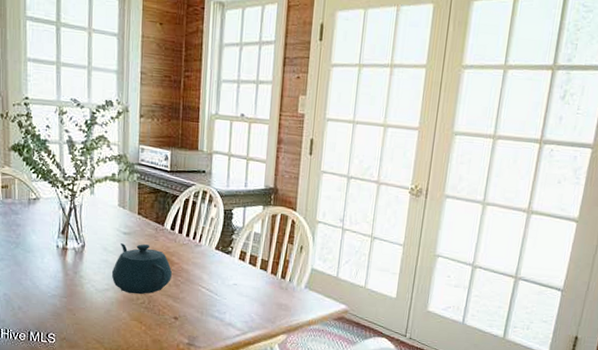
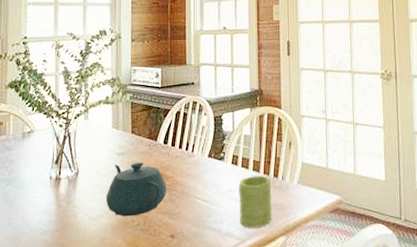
mug: none [243,274,278,323] -> present [239,175,272,228]

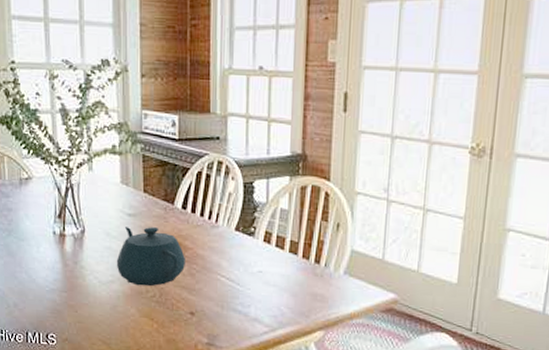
mug: present [239,175,272,228] -> none [270,258,312,317]

